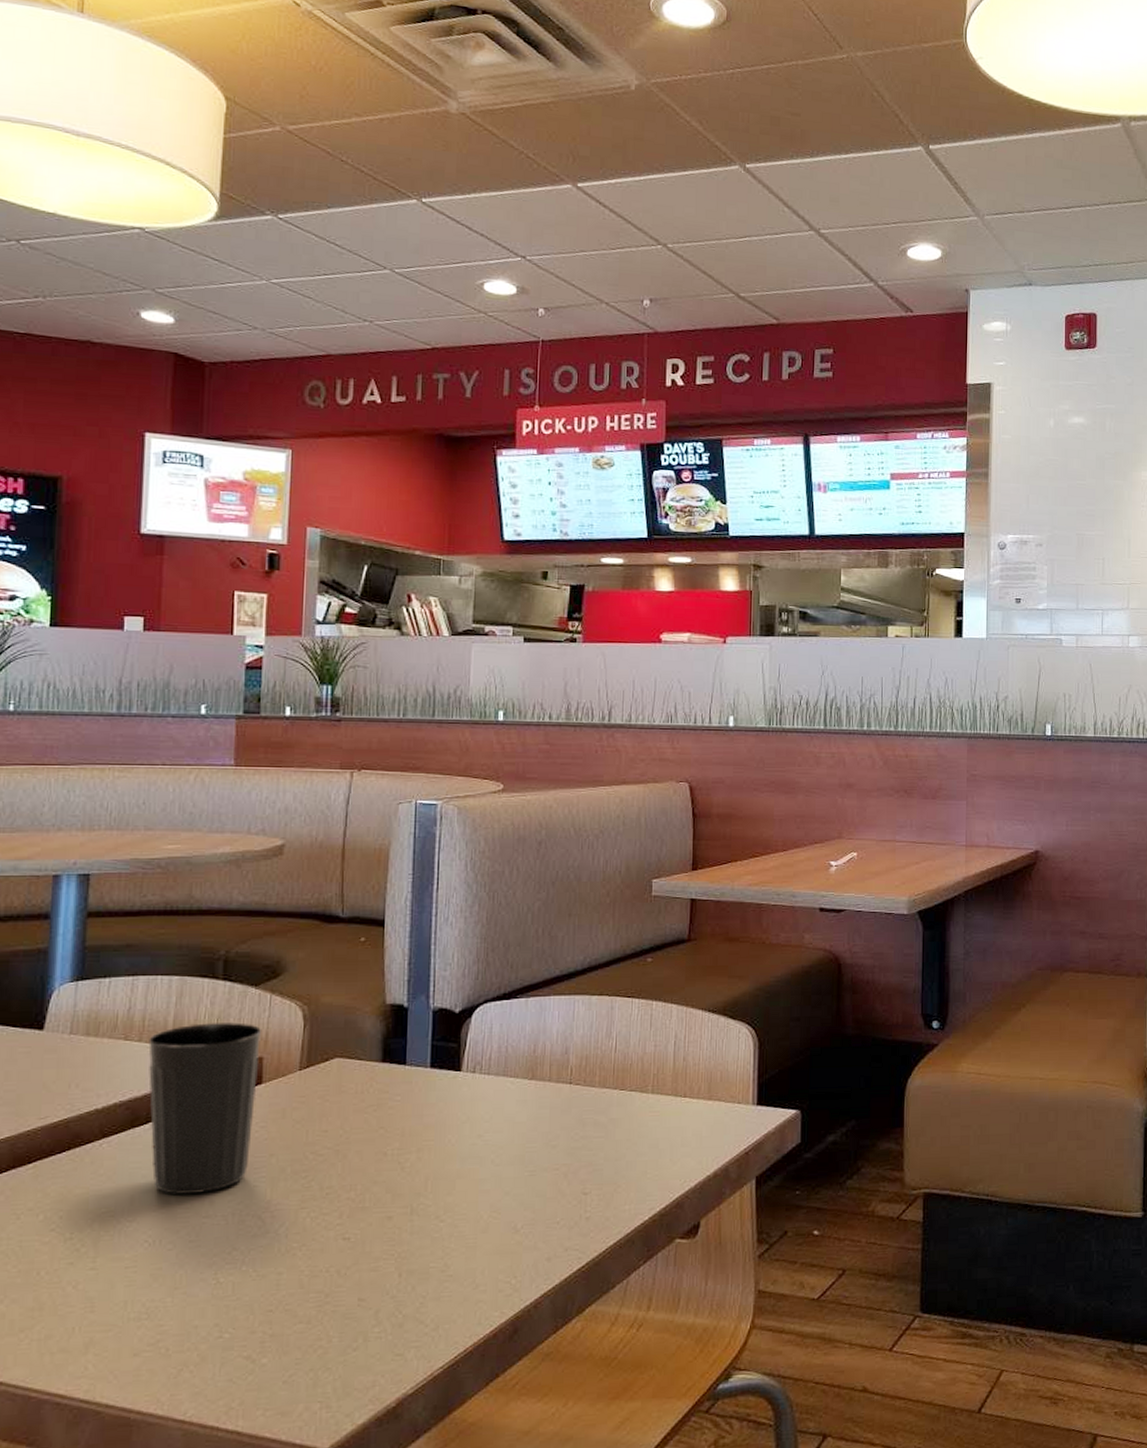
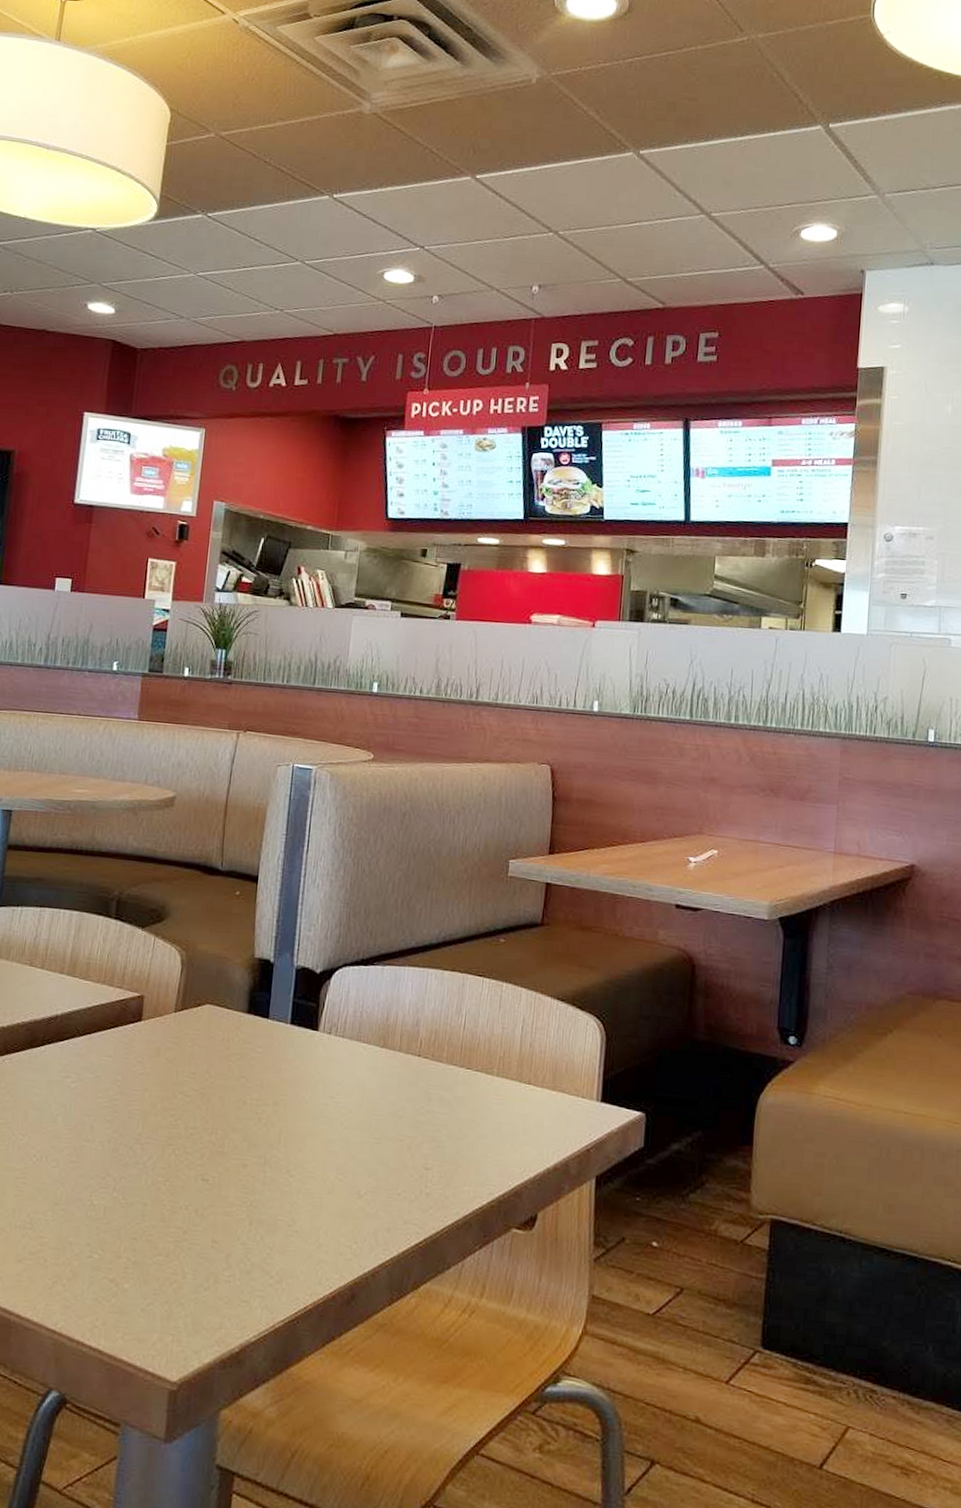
cup: present [148,1022,261,1195] -> none [44,958,144,1118]

